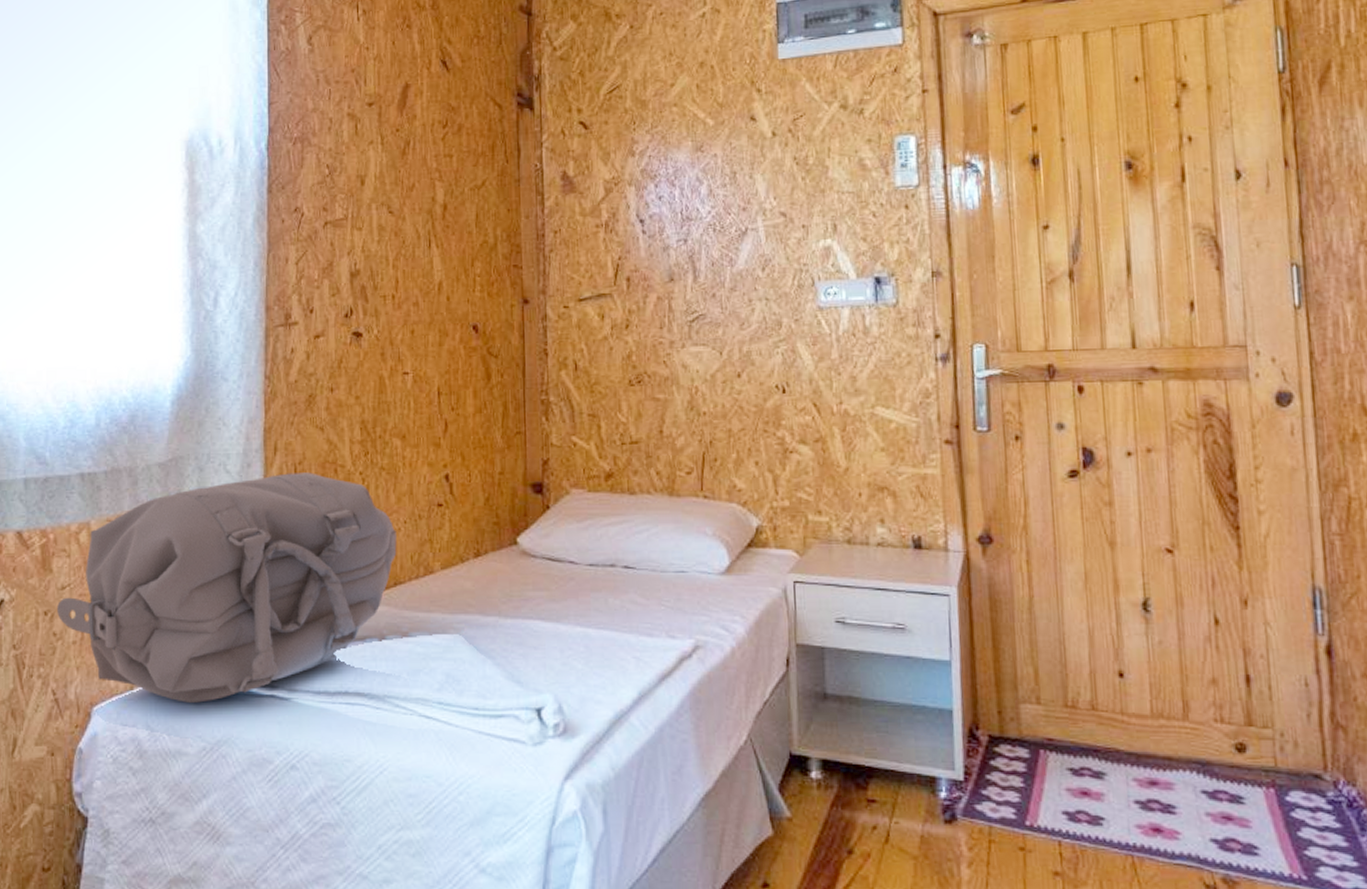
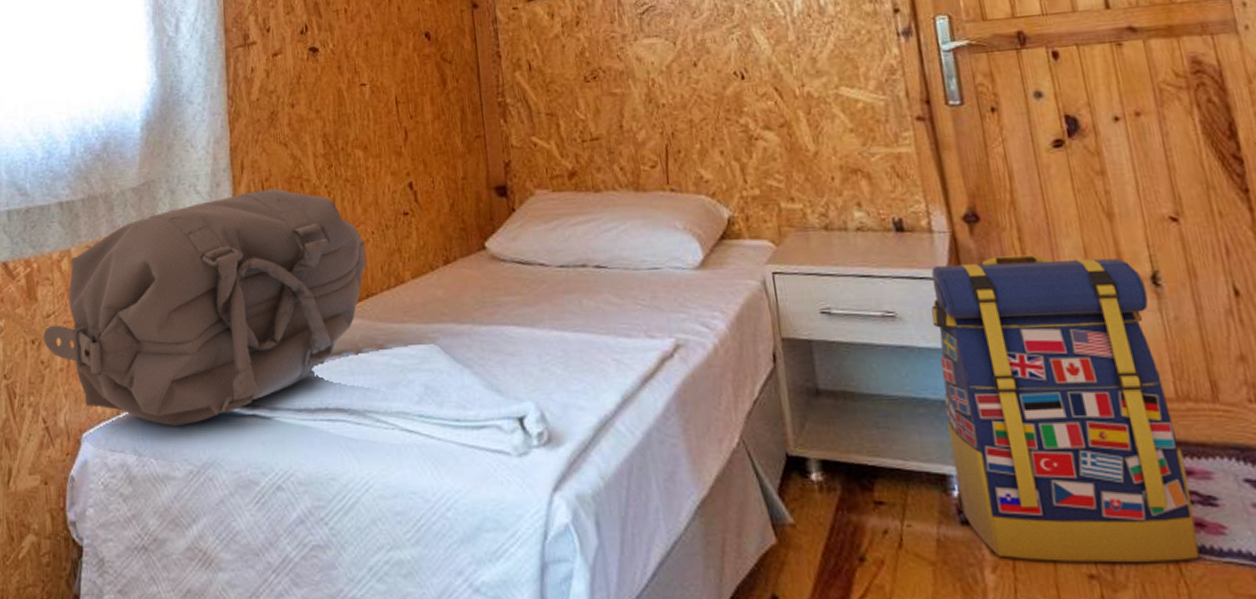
backpack: none [938,577,1154,862] -> present [931,255,1200,562]

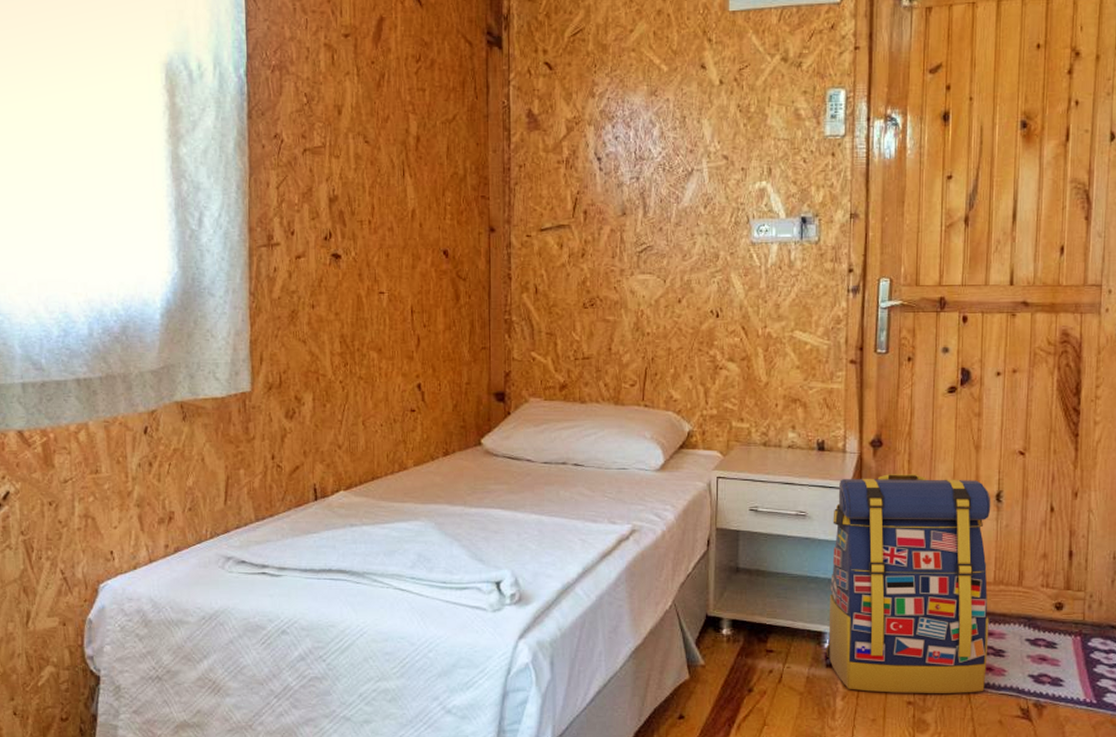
duffel bag: present [43,188,367,426] -> none [60,381,374,580]

